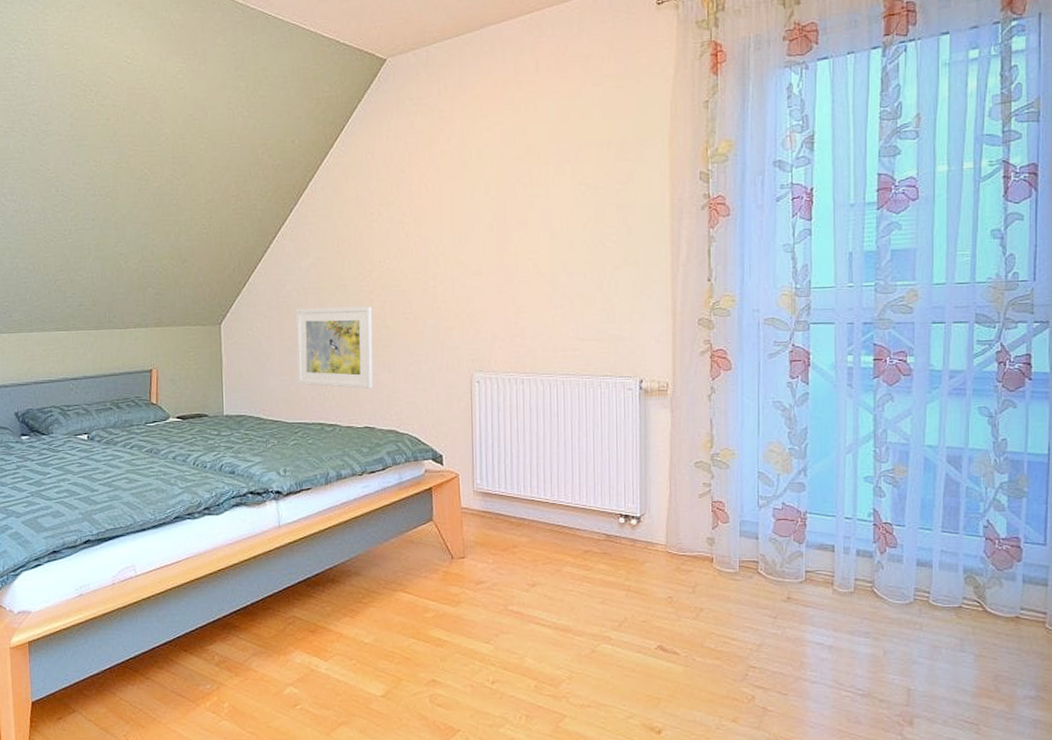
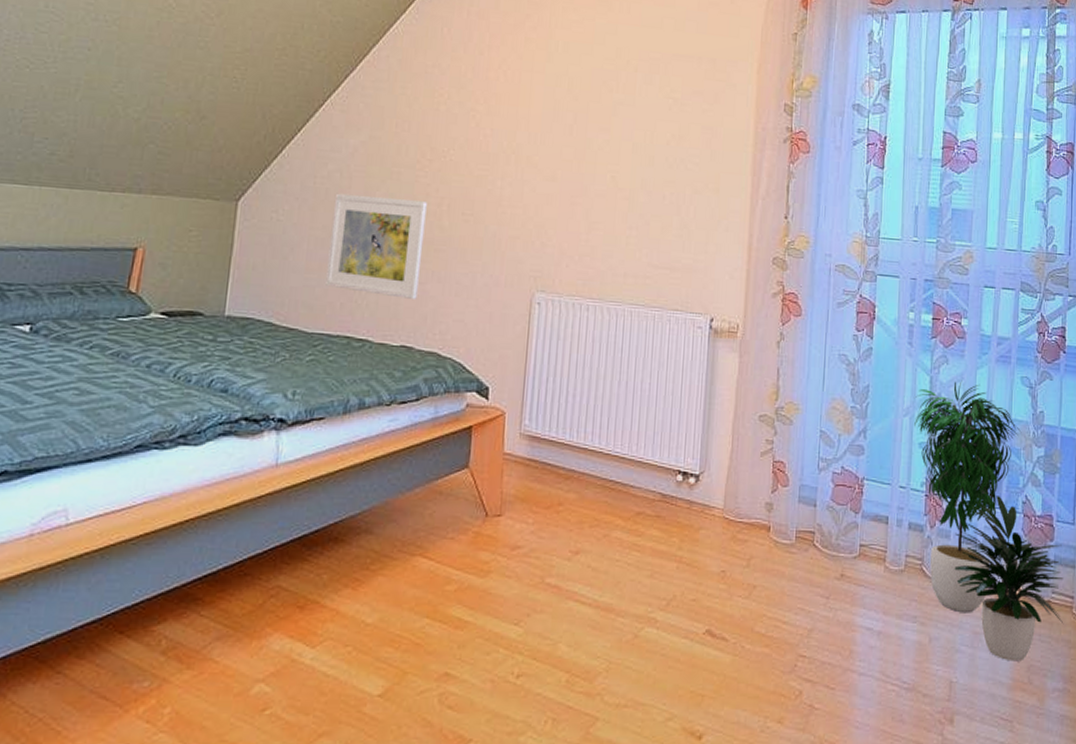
potted plant: none [858,415,1036,672] -> present [914,380,1064,662]

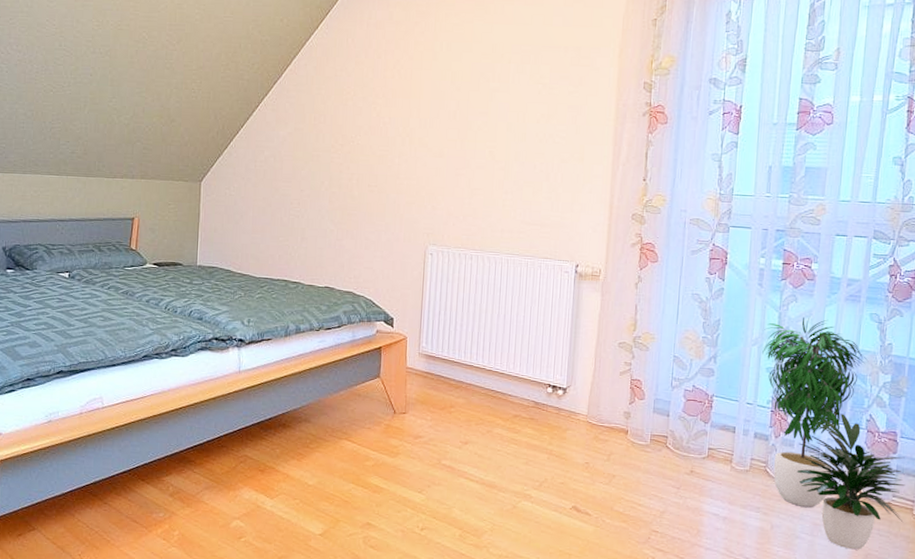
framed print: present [324,193,427,300] -> none [266,173,341,253]

